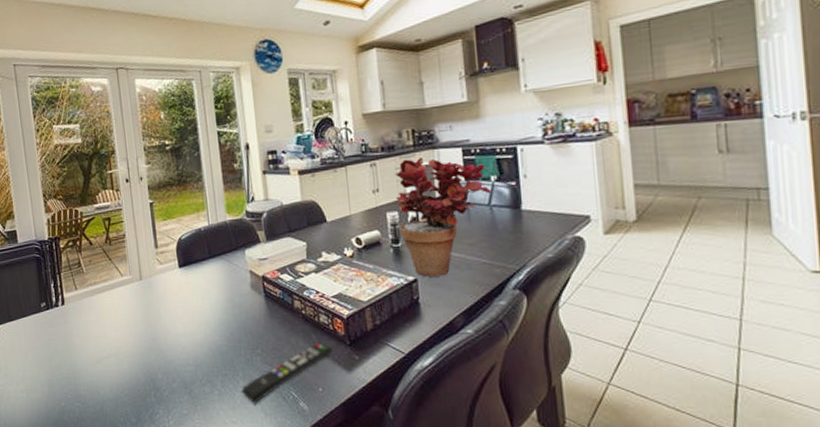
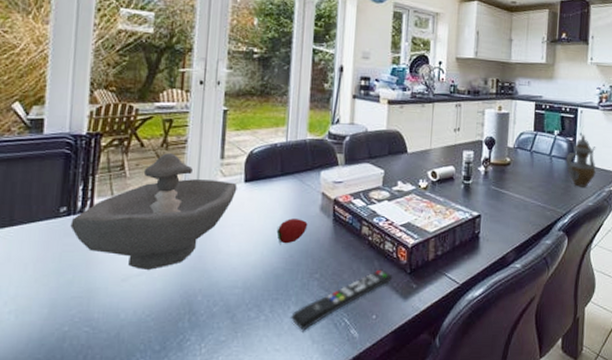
decorative bowl: none [50,248,174,352] -> present [70,153,238,270]
fruit: none [214,298,242,323] -> present [276,218,308,244]
potted plant: present [394,158,492,277] -> none [472,105,553,214]
teapot: none [510,175,552,237] -> present [565,133,596,187]

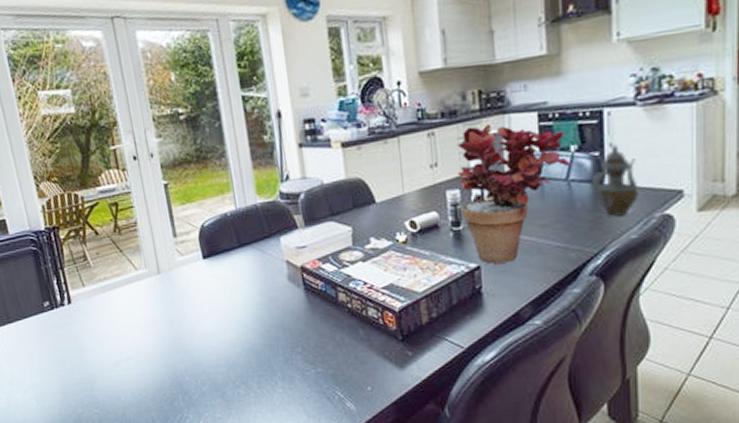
decorative bowl: present [70,153,238,270] -> none [56,238,198,355]
fruit: present [276,218,308,244] -> none [246,291,278,320]
remote control: present [291,269,393,331] -> none [280,338,383,406]
potted plant: none [472,105,553,214] -> present [456,125,570,264]

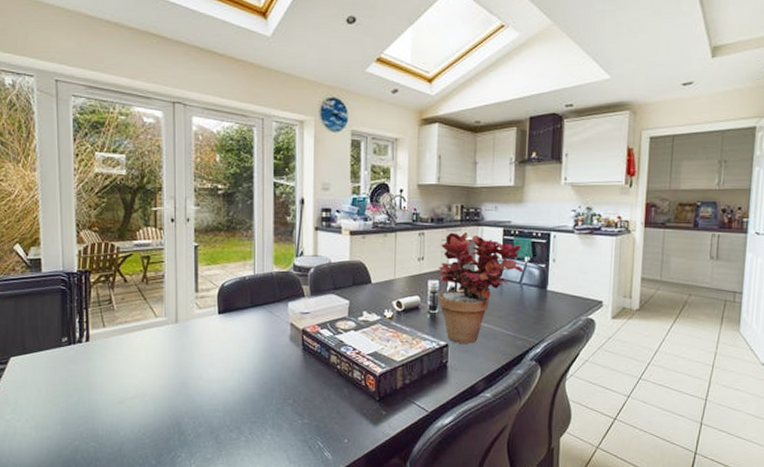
teapot: present [591,143,639,216] -> none [537,259,571,316]

